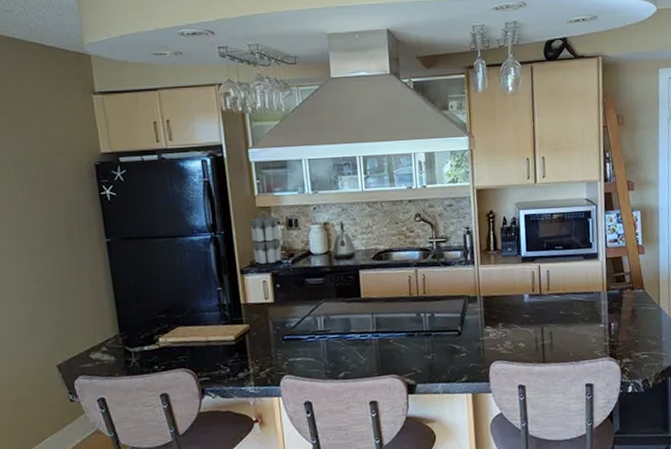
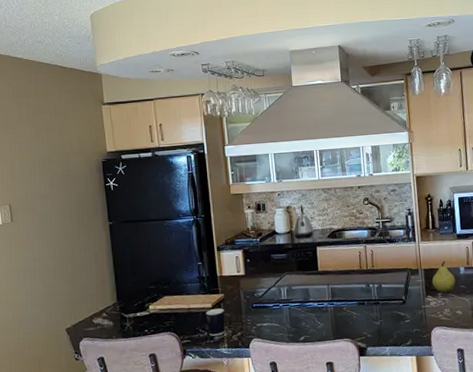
mug: none [227,340,259,374] -> present [205,308,232,337]
spice rack: present [249,210,284,269] -> none [225,197,253,246]
fruit: none [491,287,519,324] -> present [431,261,456,293]

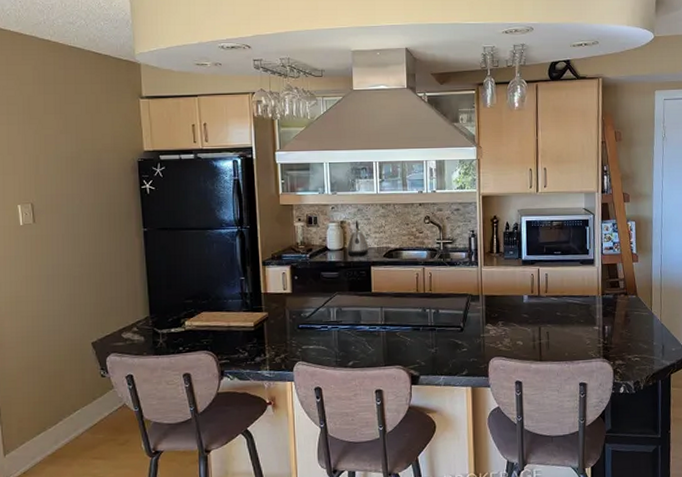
mug: present [205,308,232,337] -> none [246,327,275,358]
fruit: present [431,261,456,293] -> none [492,288,518,322]

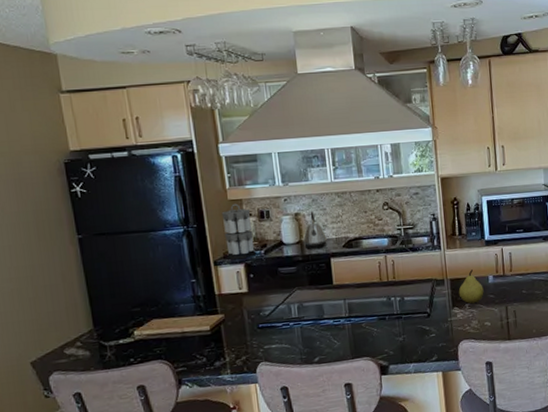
spice rack: none [273,208,302,262] -> present [221,203,257,260]
fruit: none [492,288,518,322] -> present [458,270,484,304]

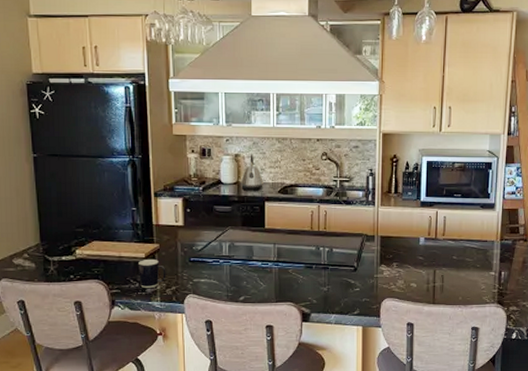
mug: none [202,330,235,363] -> present [137,258,166,289]
spice rack: present [221,203,257,260] -> none [165,138,195,193]
fruit: present [458,270,484,304] -> none [387,229,414,264]

